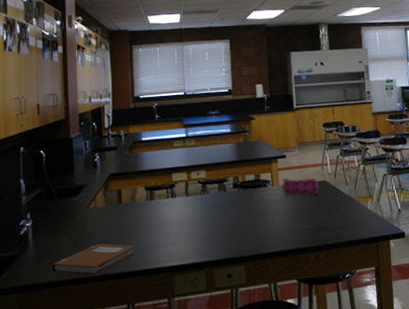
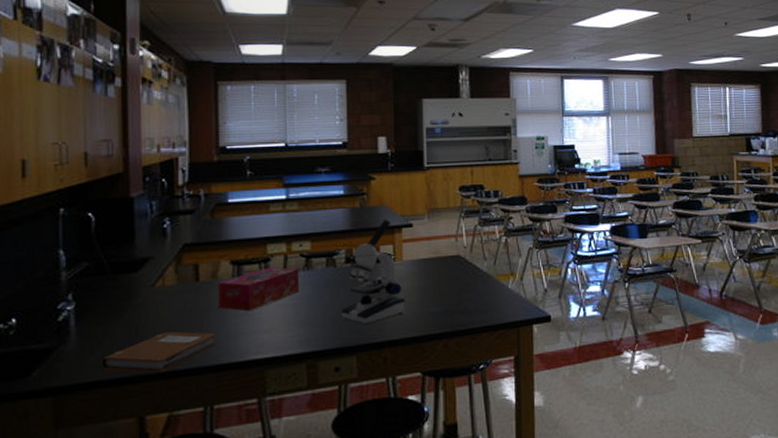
tissue box: none [135,191,198,227] -> present [217,266,300,311]
microscope: none [231,151,283,239] -> present [341,219,406,325]
pencil case: present [282,178,320,196] -> none [406,251,452,273]

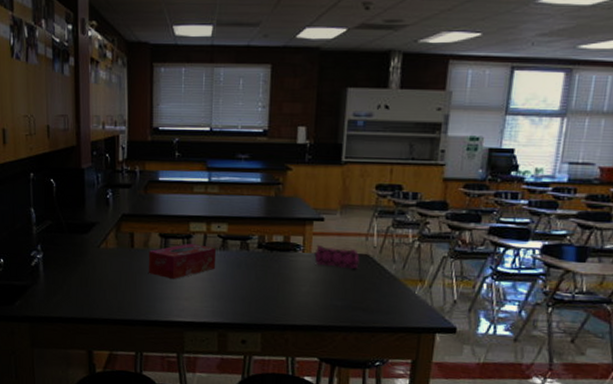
notebook: present [100,331,217,373] -> none [61,287,147,319]
microscope: present [341,219,406,325] -> none [250,210,311,307]
pencil case: none [406,251,452,273] -> present [314,244,360,269]

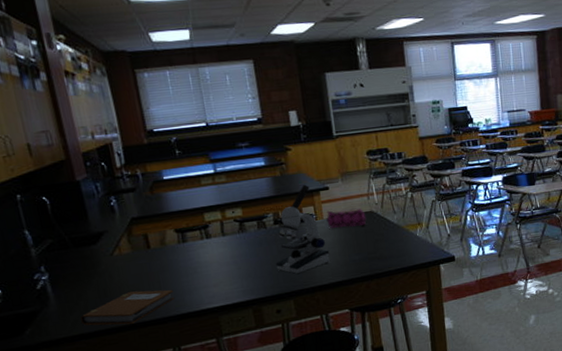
notebook: none [61,287,147,319] -> present [80,290,175,326]
tissue box: present [148,243,217,279] -> none [166,231,238,270]
microscope: none [250,210,311,307] -> present [276,184,330,275]

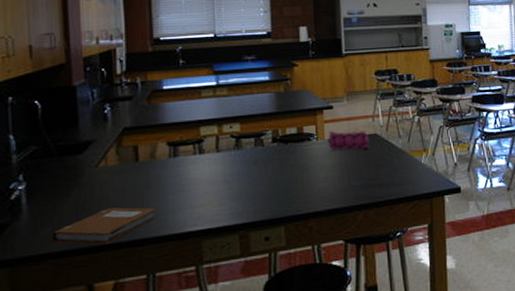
microscope: present [276,184,330,275] -> none [269,102,328,198]

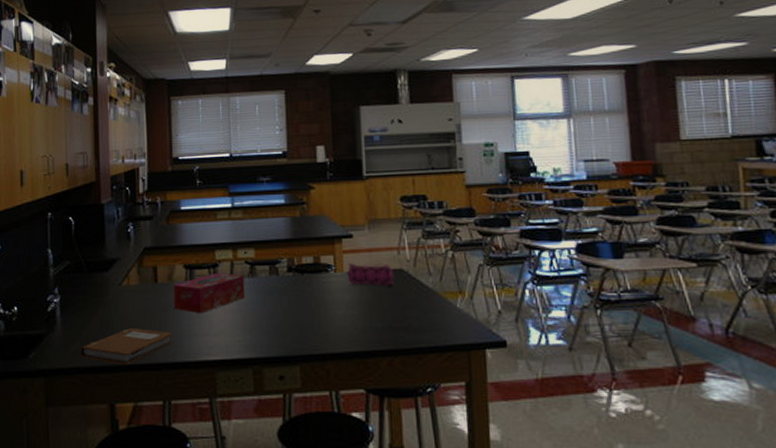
tissue box: none [156,147,231,188] -> present [173,272,246,313]

